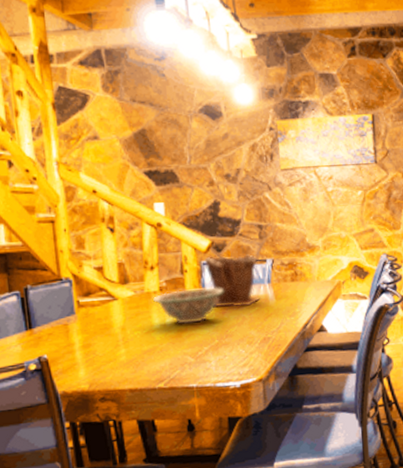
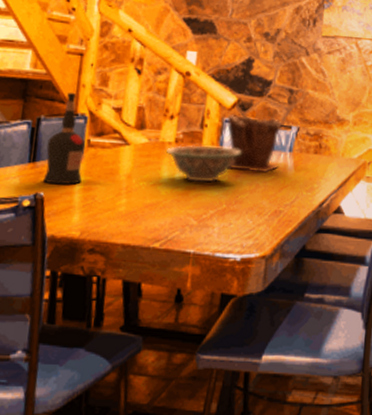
liquor bottle: none [39,259,79,347] -> present [42,92,86,185]

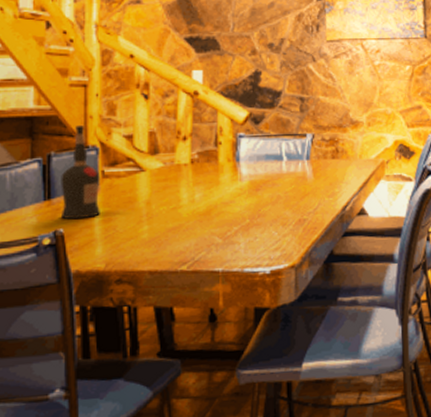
decorative bowl: present [166,144,242,183] -> none [183,162,259,200]
plant pot: present [226,115,282,173] -> none [240,128,298,184]

